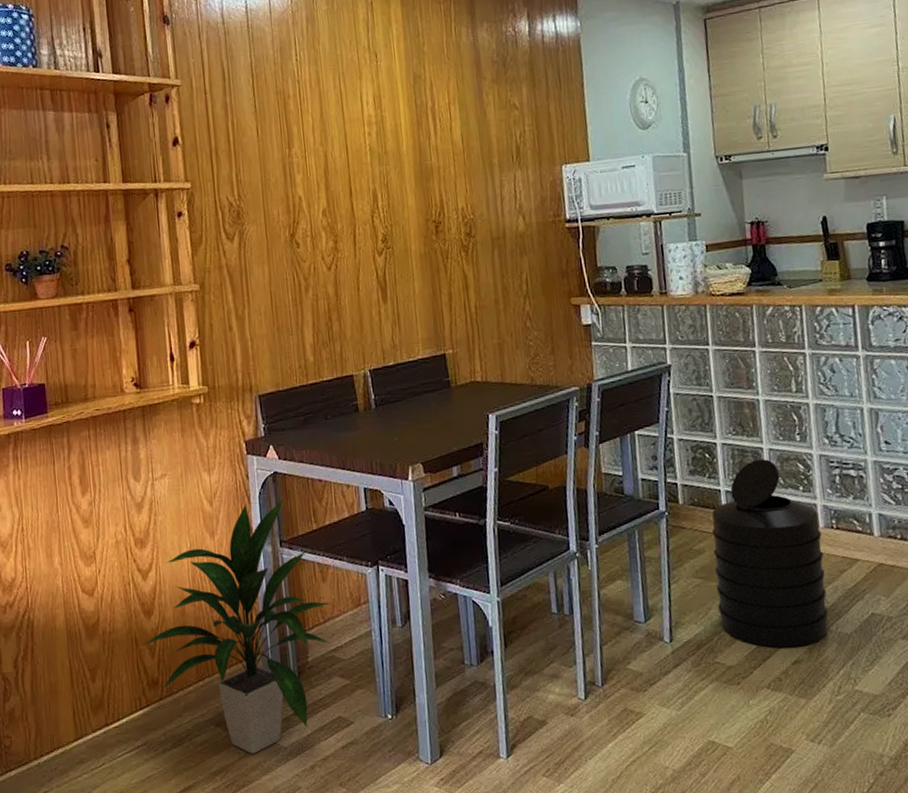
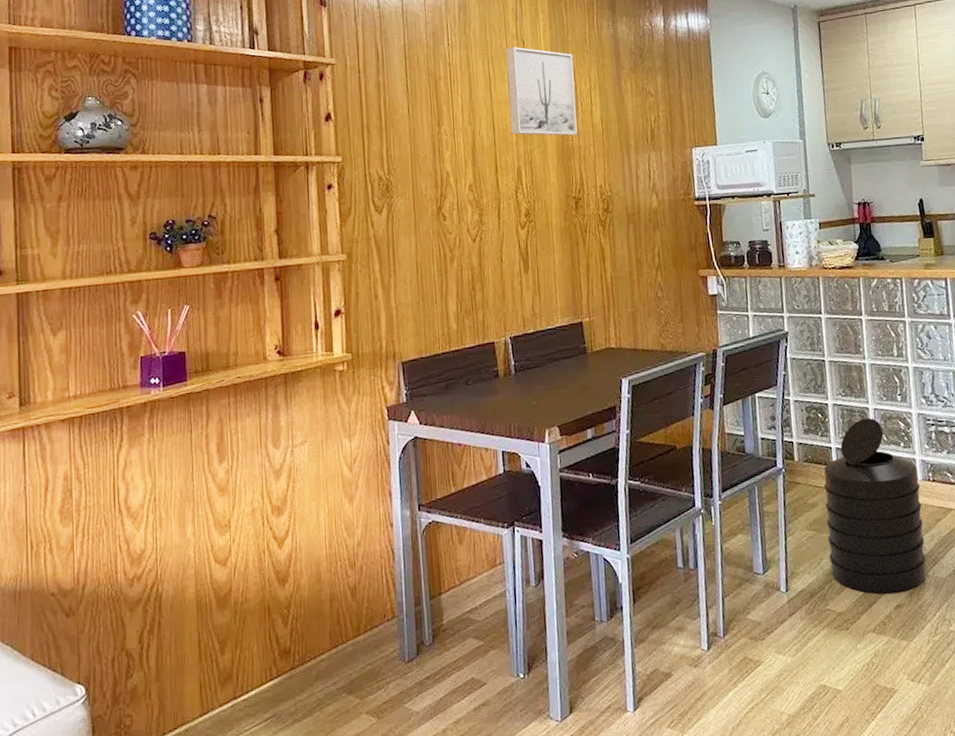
indoor plant: present [142,498,330,754] -> none [275,463,465,721]
wall art: none [358,60,436,156] -> present [506,46,578,136]

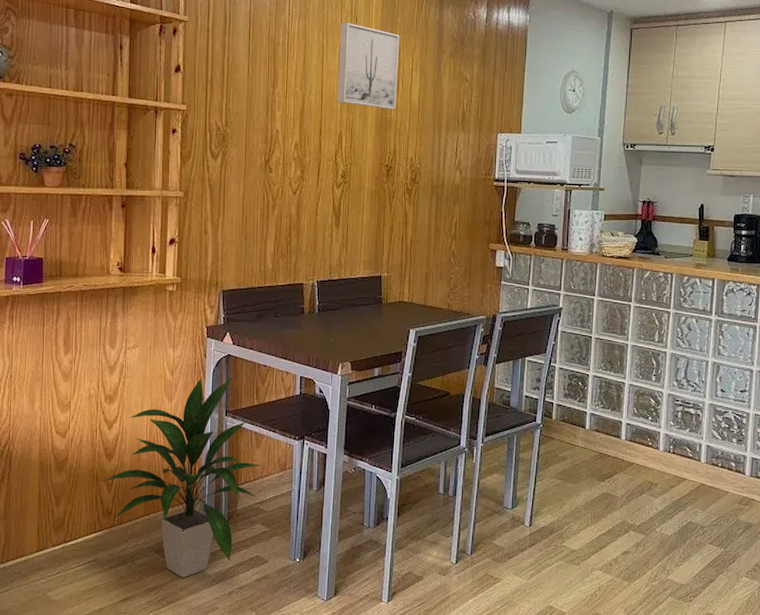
indoor plant: none [275,463,465,721] -> present [101,377,260,578]
trash can: present [823,418,927,594] -> none [571,392,660,541]

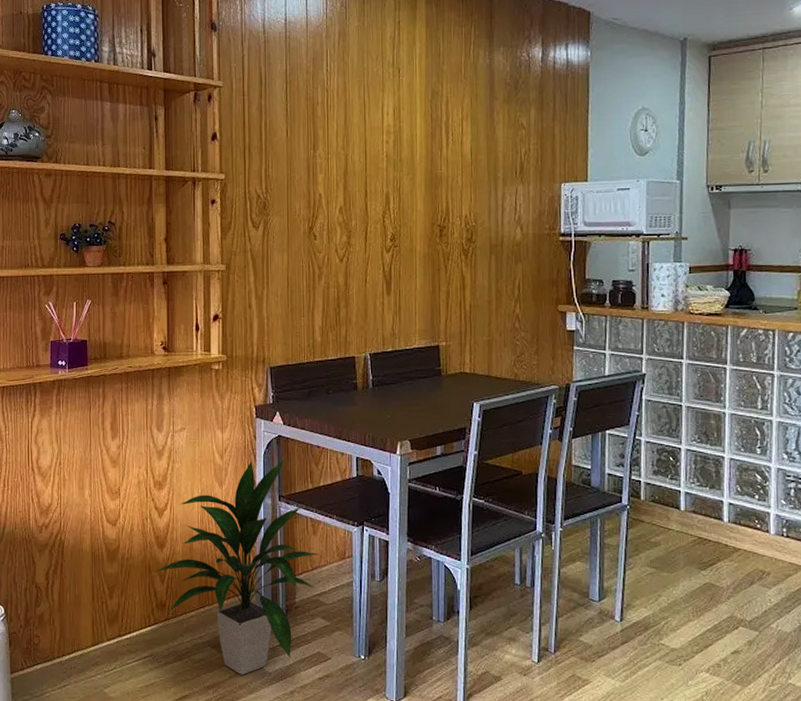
wall art: present [337,22,400,110] -> none [381,74,447,165]

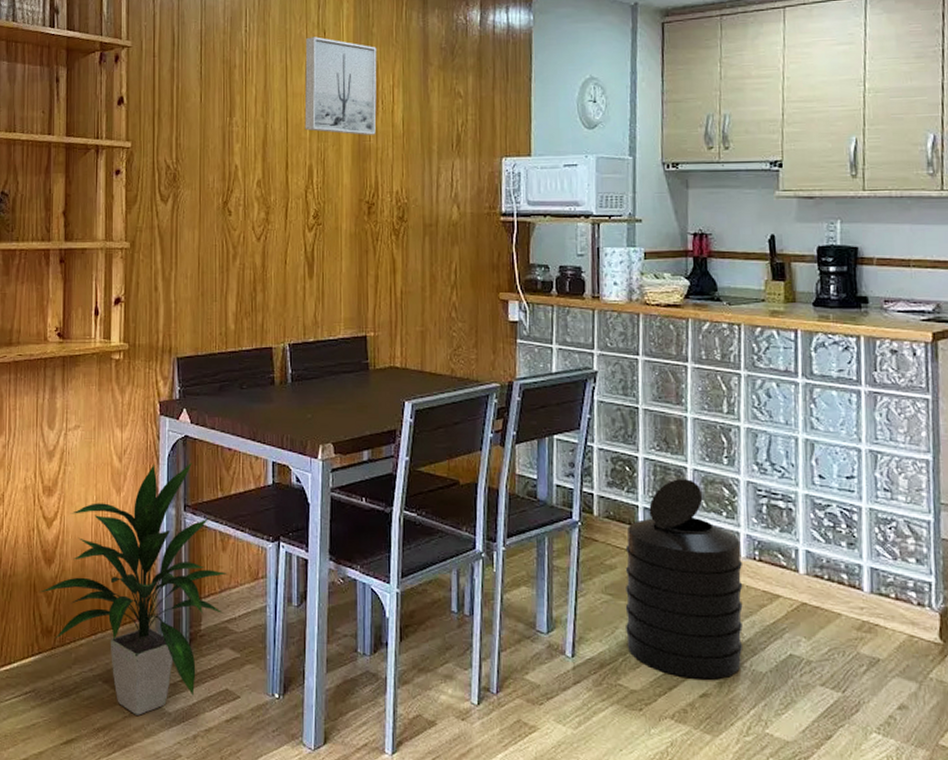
wall art: none [381,74,447,165] -> present [304,36,377,135]
trash can: none [667,467,772,639] -> present [625,479,744,680]

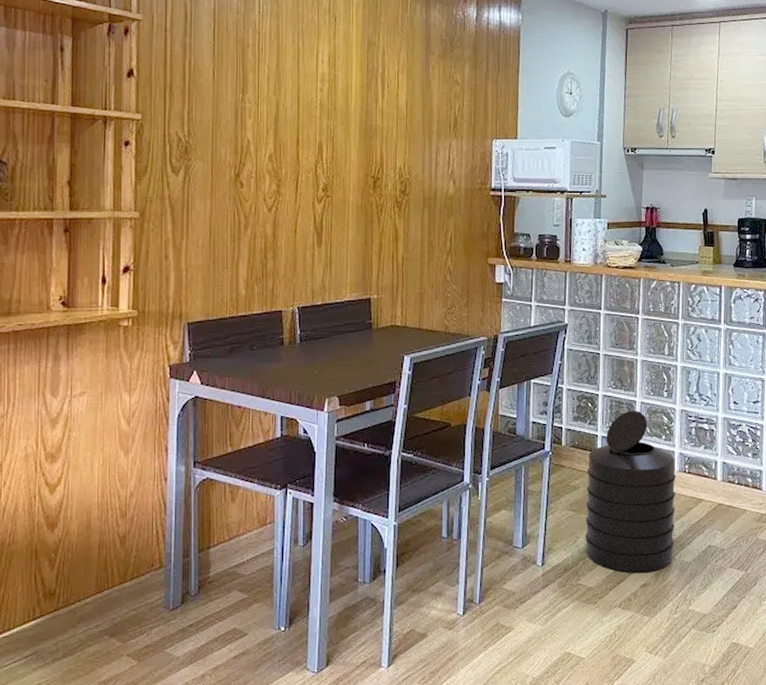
indoor plant: present [40,463,226,715] -> none [42,422,235,664]
wall art: present [304,36,377,135] -> none [315,22,384,116]

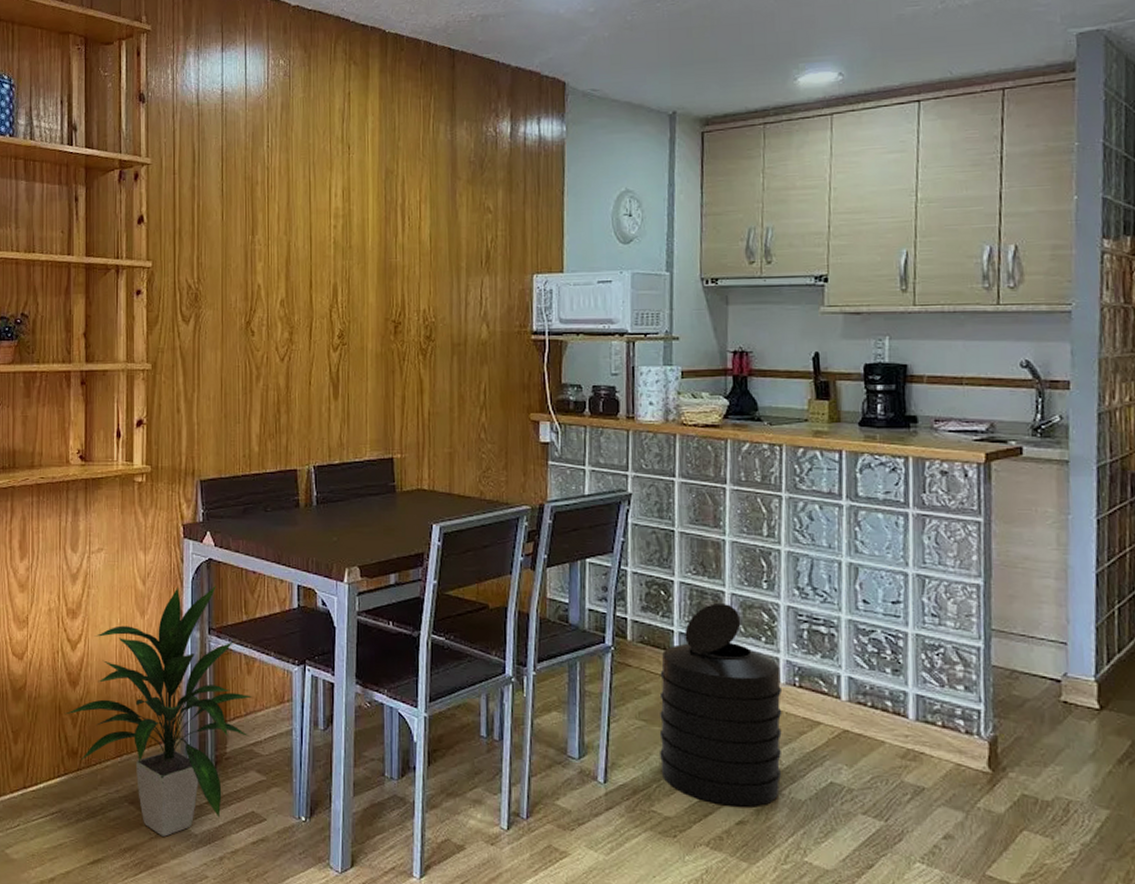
indoor plant: none [42,422,235,664] -> present [65,586,252,837]

